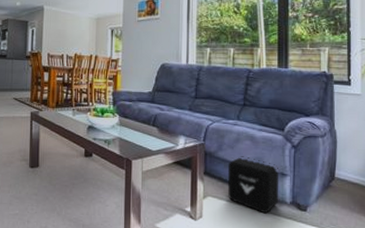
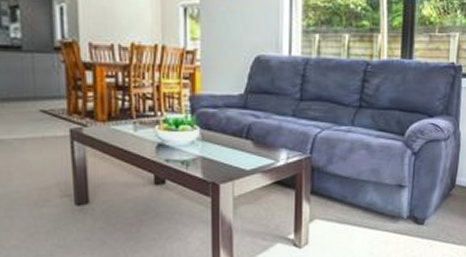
air purifier: present [228,156,279,214] -> none [338,169,397,232]

